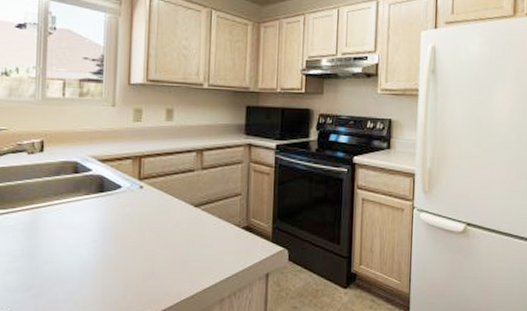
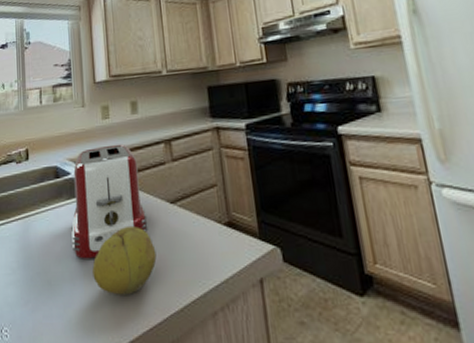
toaster: none [87,147,170,251] -> present [71,144,148,259]
fruit: none [106,224,174,283] -> present [92,226,157,295]

